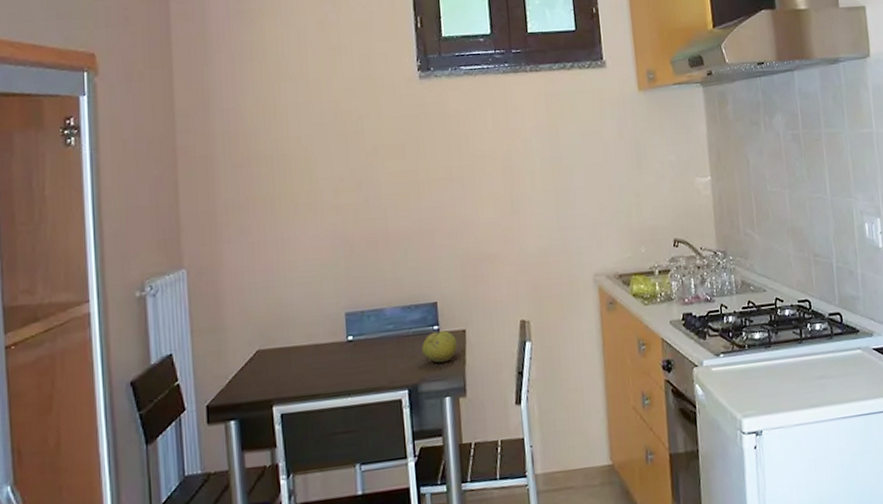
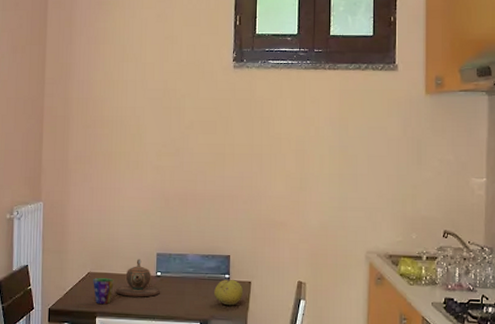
cup: none [264,353,293,389] -> present [93,278,114,305]
teapot: none [296,323,354,373] -> present [116,259,160,297]

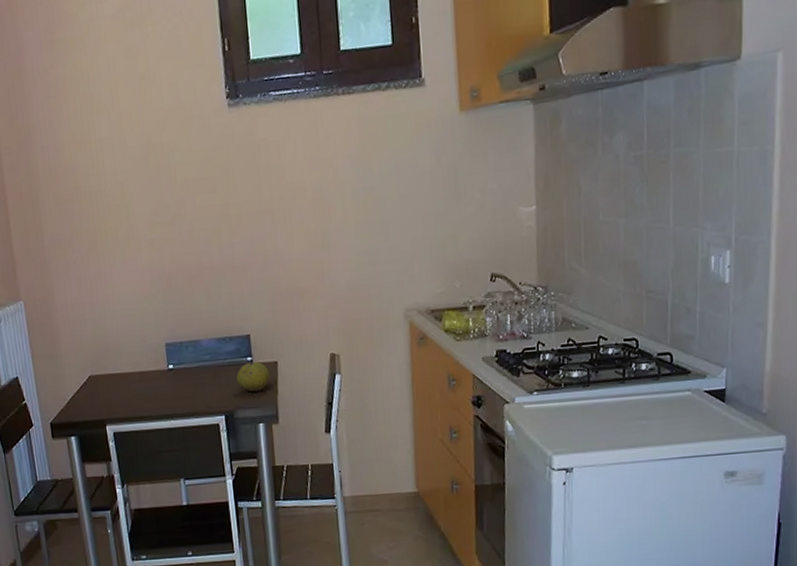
cup: present [93,278,114,305] -> none [96,379,121,411]
teapot: present [116,259,160,297] -> none [124,352,175,398]

